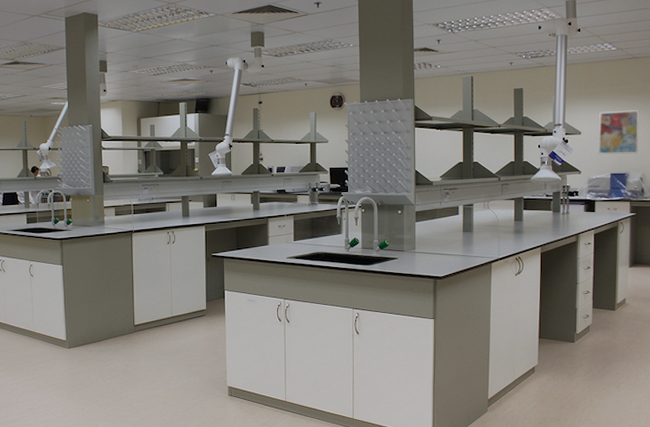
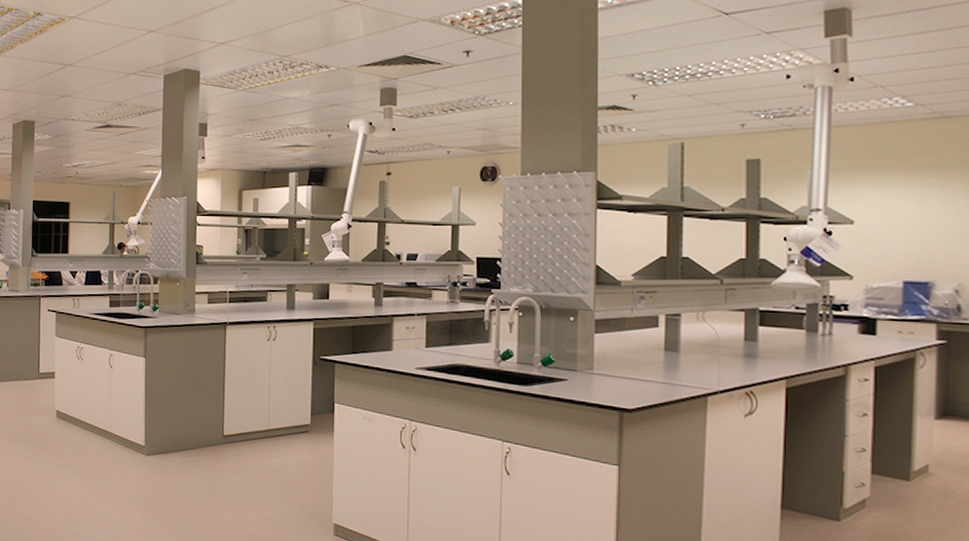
wall art: present [599,110,639,155] -> none [883,192,952,255]

